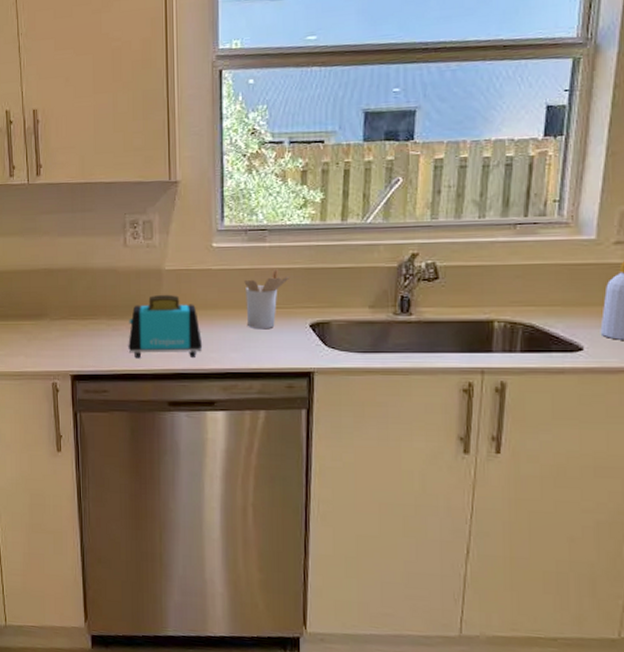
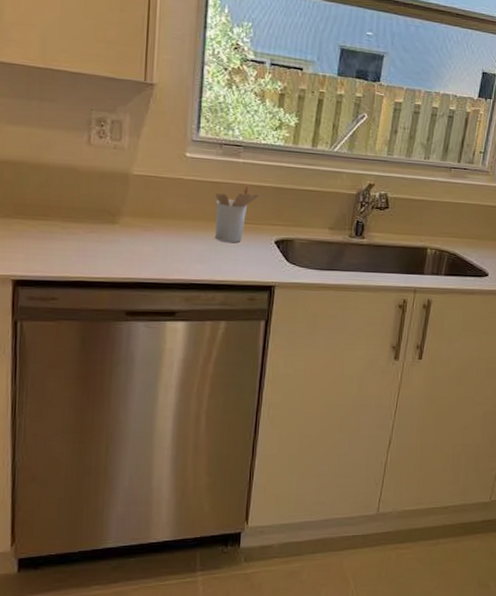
toaster: present [128,294,203,358] -> none [84,199,168,267]

